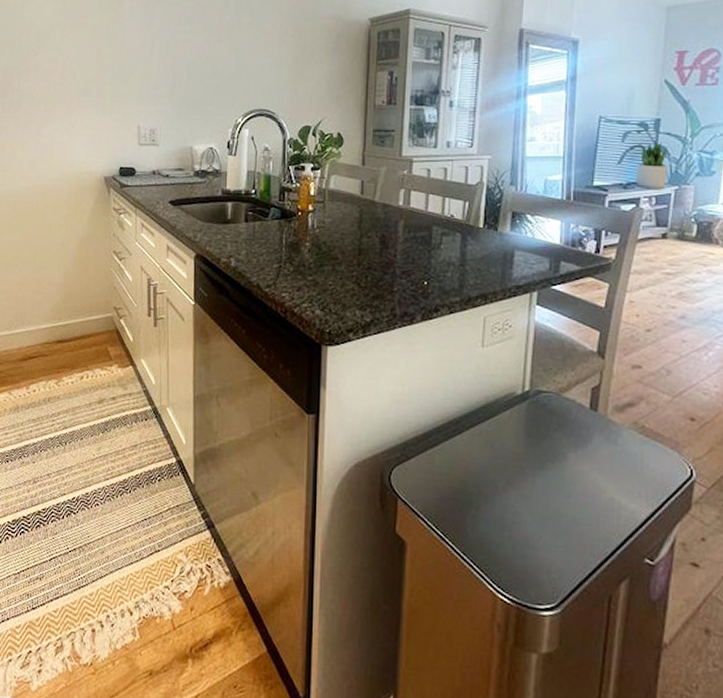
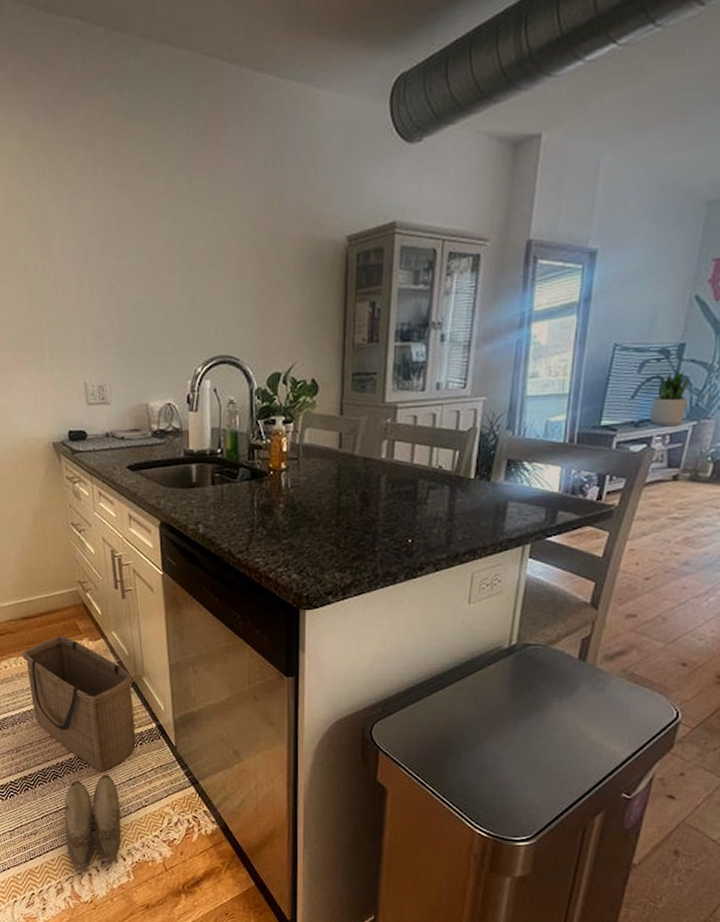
basket: none [51,361,159,510] -> present [22,636,136,772]
slippers: none [72,512,133,625] -> present [64,774,122,870]

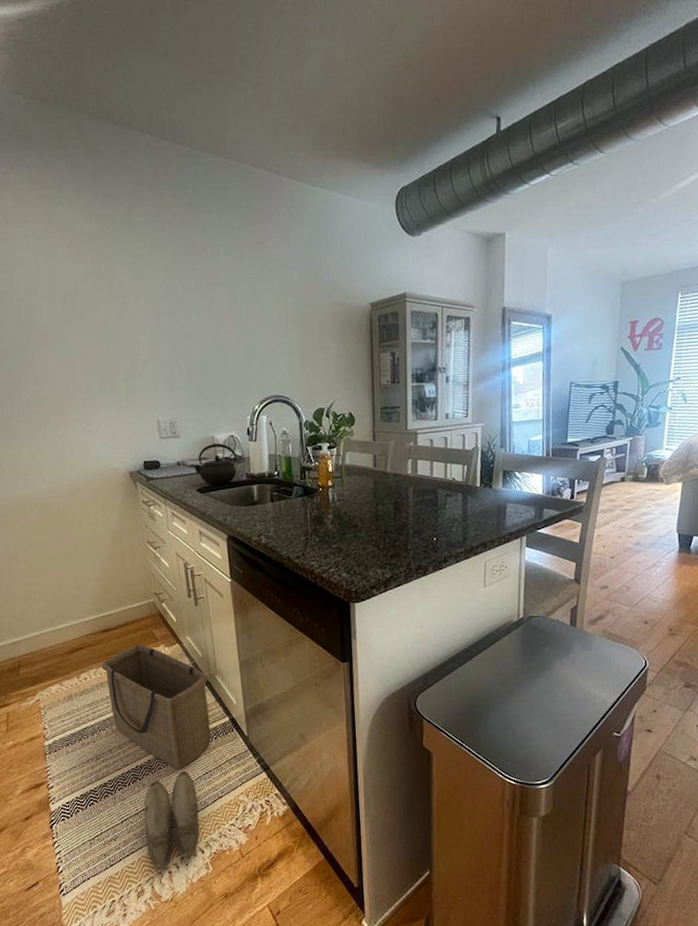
kettle: none [123,413,174,462] -> present [192,443,237,485]
planter: present [650,371,691,427] -> none [600,401,625,442]

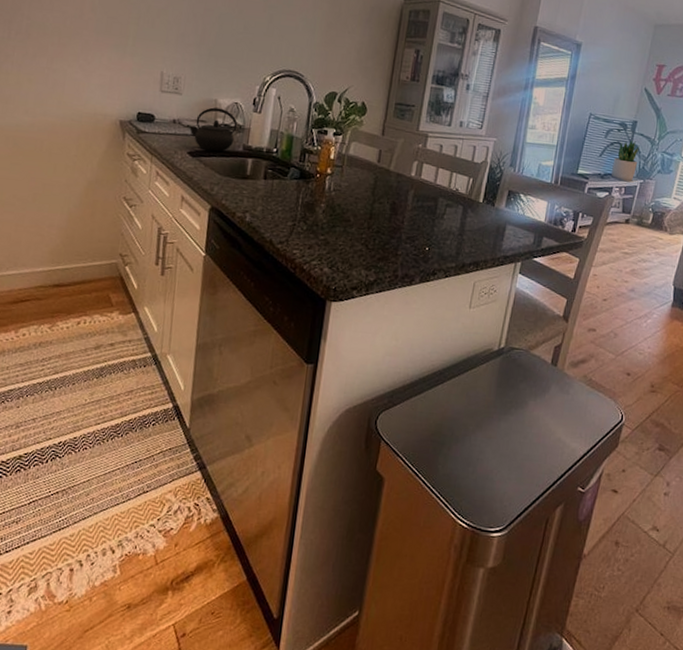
basket: present [101,644,211,770] -> none [44,307,159,454]
slippers: present [144,770,200,870] -> none [51,455,121,565]
planter: none [600,401,625,442] -> present [611,140,640,182]

